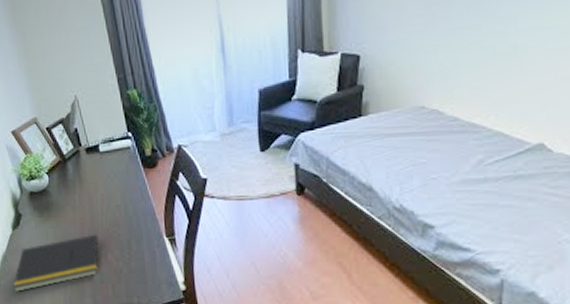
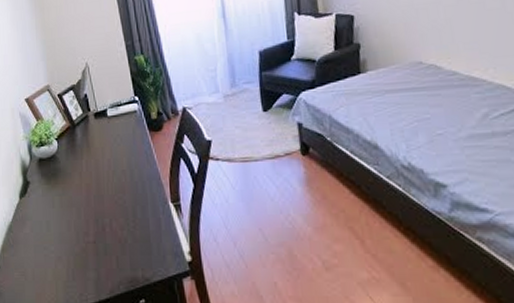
notepad: present [12,234,99,293] -> none [15,201,105,267]

